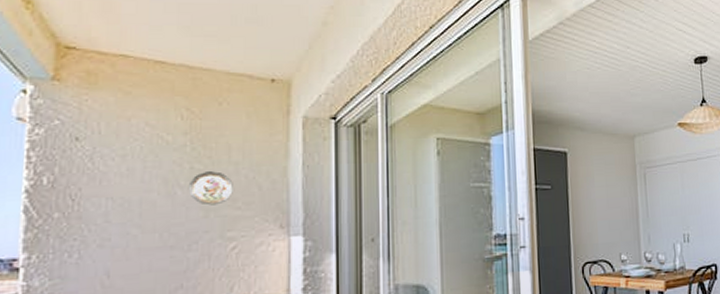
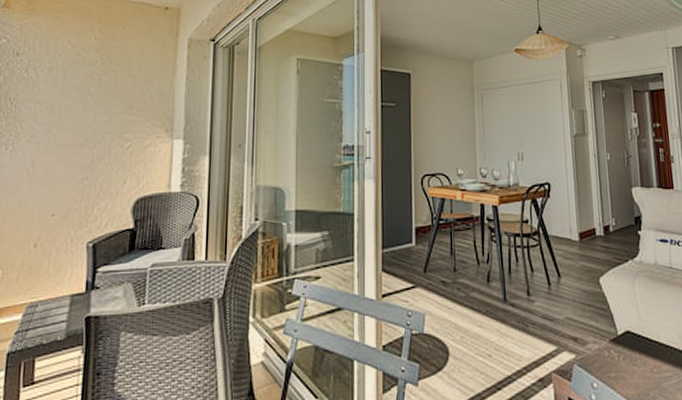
decorative plate: present [188,171,233,206] -> none [96,83,131,111]

